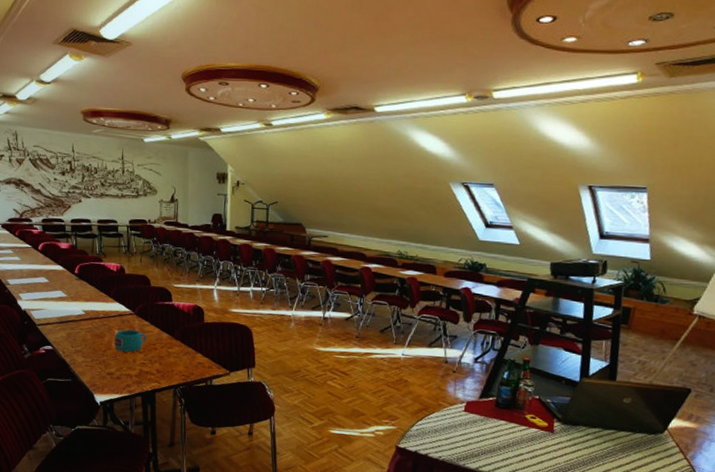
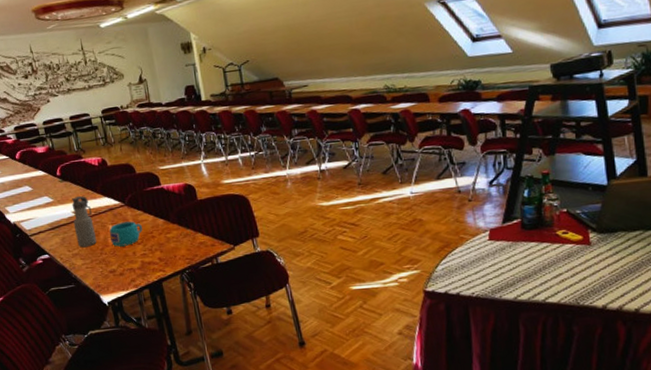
water bottle: none [81,297,102,347] -> present [71,196,97,248]

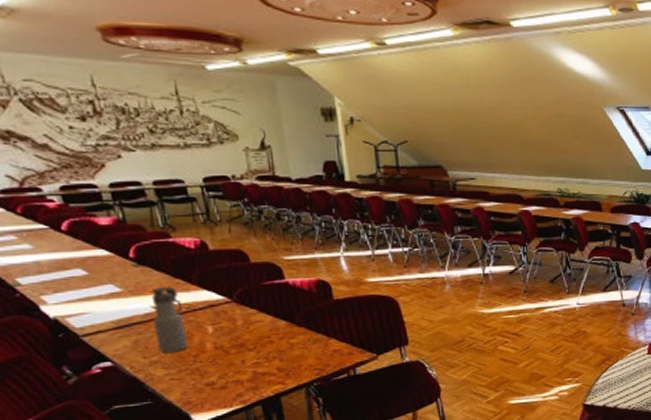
cup: present [109,221,142,247] -> none [208,322,256,353]

